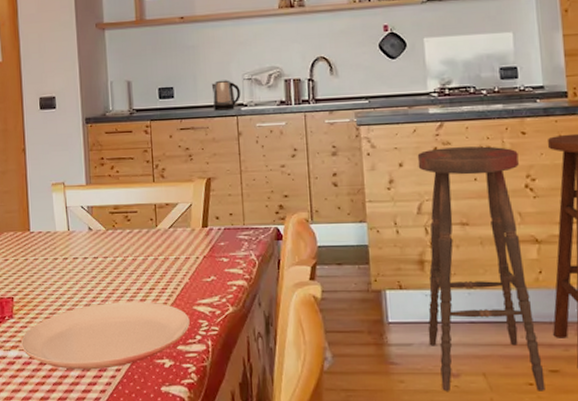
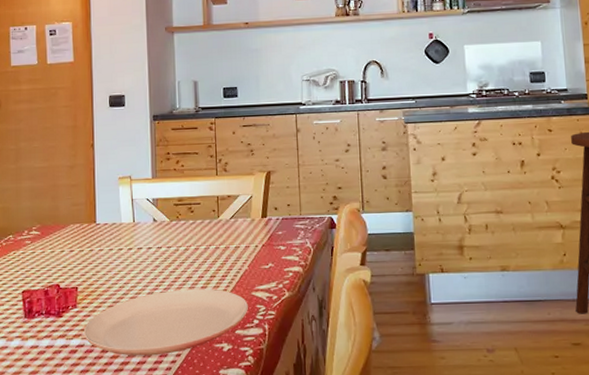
kettle: present [211,80,241,112] -> none [272,81,299,110]
bar stool: present [417,146,545,391] -> none [458,142,569,365]

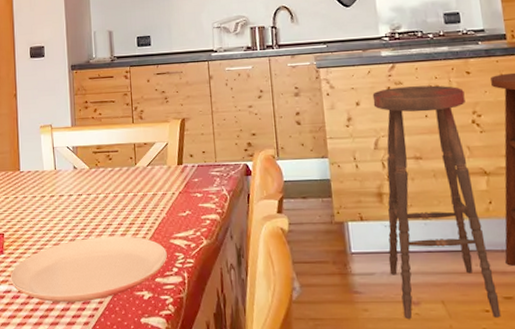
bar stool: none [458,142,569,365] -> present [372,85,501,319]

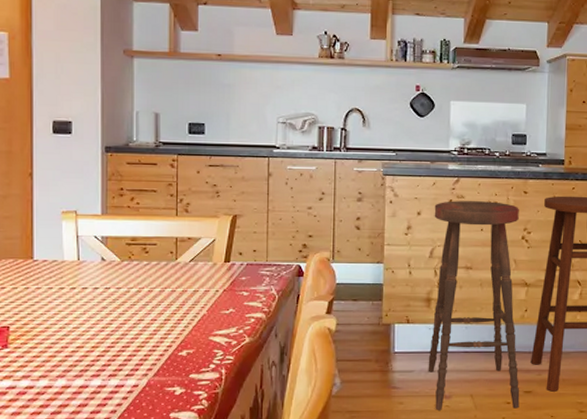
plate: present [10,236,167,303] -> none [15,332,205,399]

